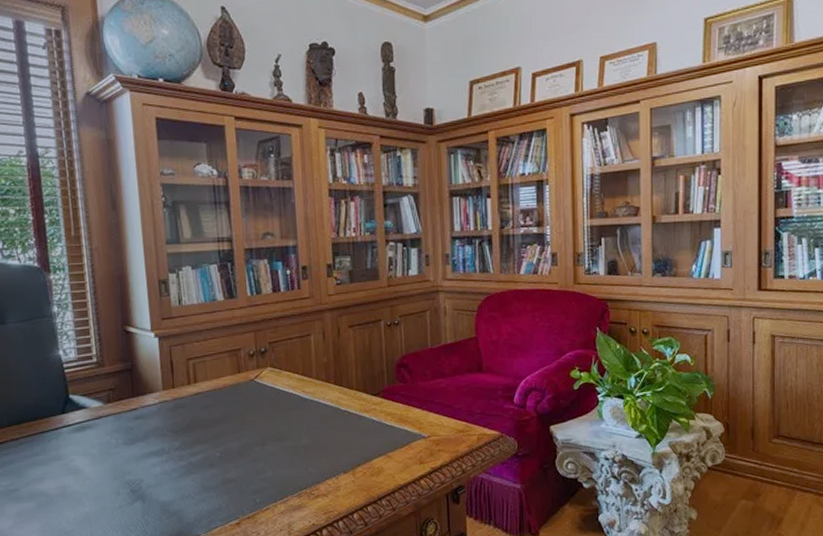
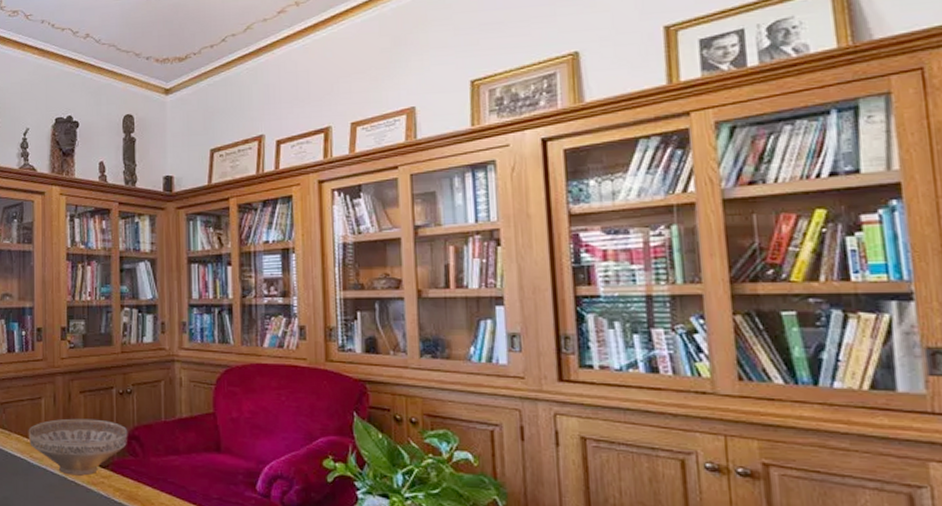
decorative bowl: none [298,351,397,406] -> present [28,418,128,476]

